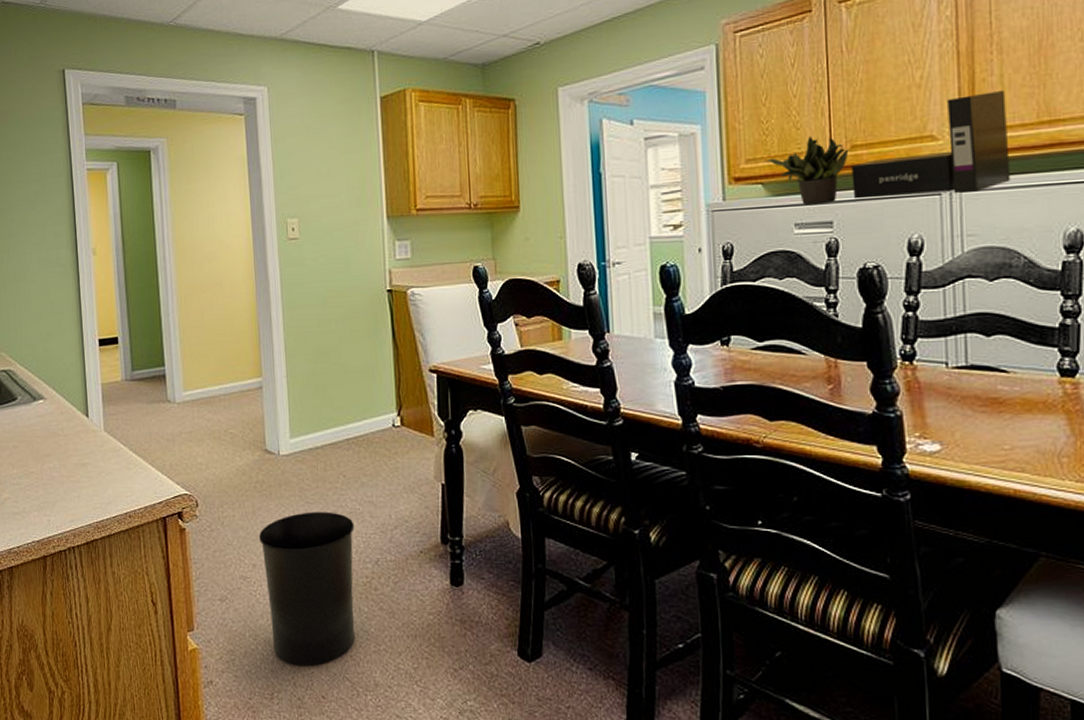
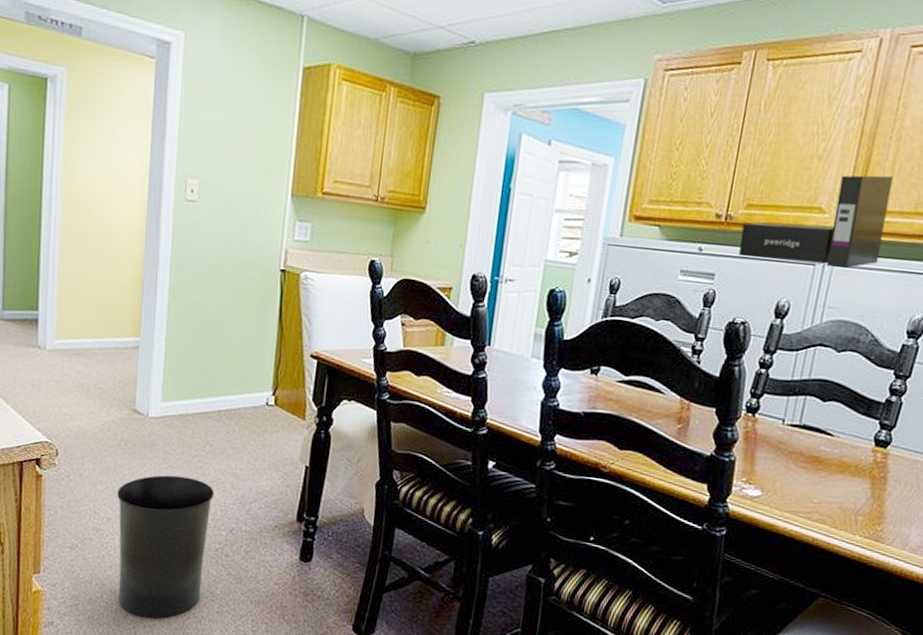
potted plant: present [766,136,849,206] -> none [667,188,745,256]

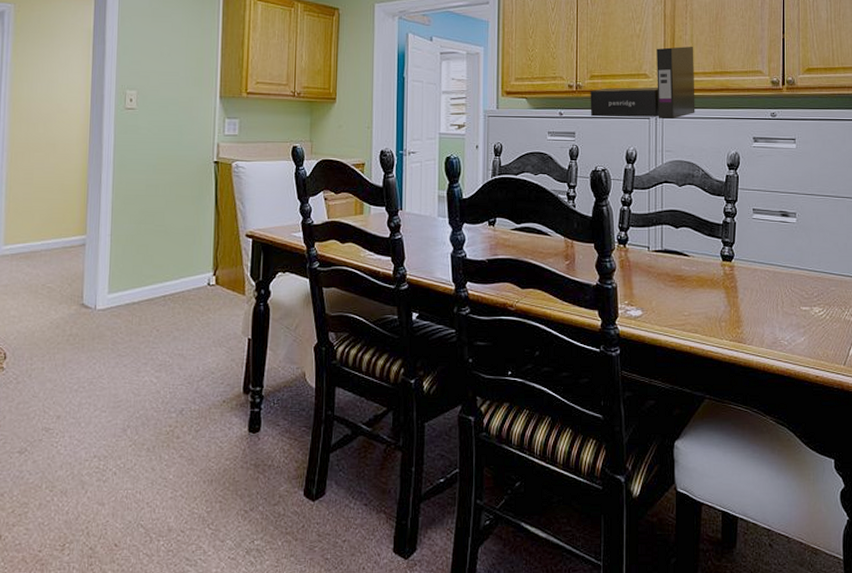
waste bin: present [117,475,215,619] -> none [67,364,163,515]

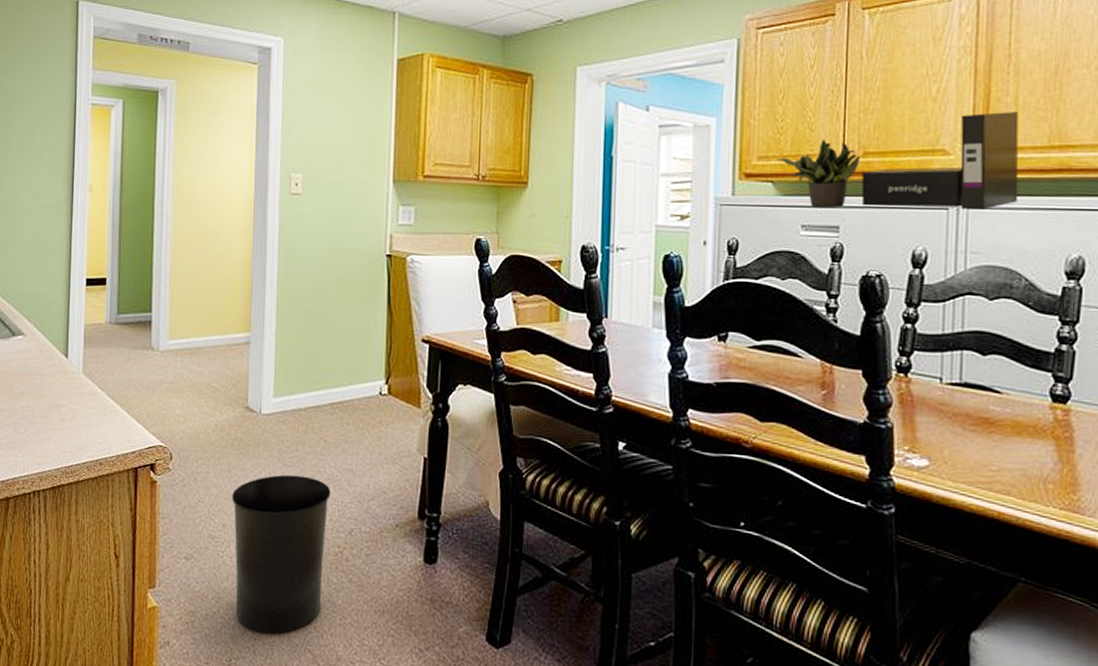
waste bin: none [67,364,163,515] -> present [232,474,331,634]
potted plant: none [530,65,589,119] -> present [778,139,861,209]

